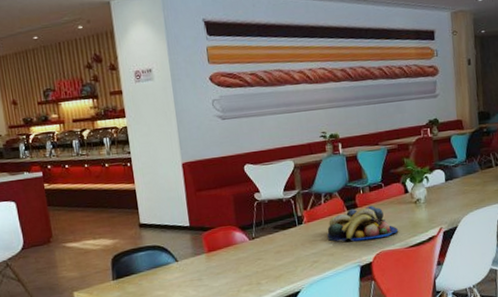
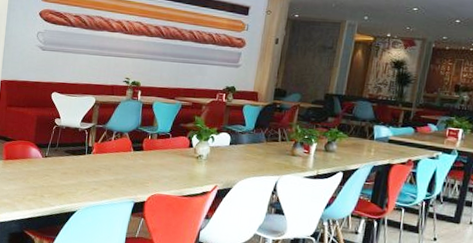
fruit bowl: present [327,205,398,242] -> none [111,150,175,182]

